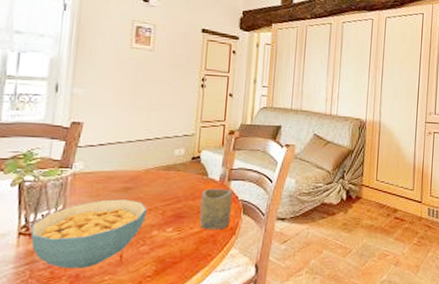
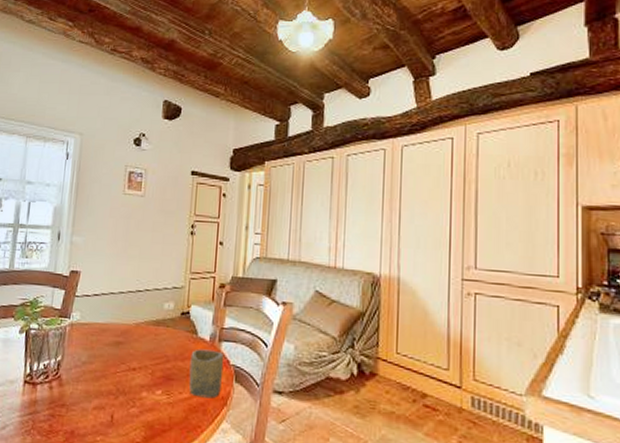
cereal bowl: present [30,199,148,268] -> none [34,353,137,425]

